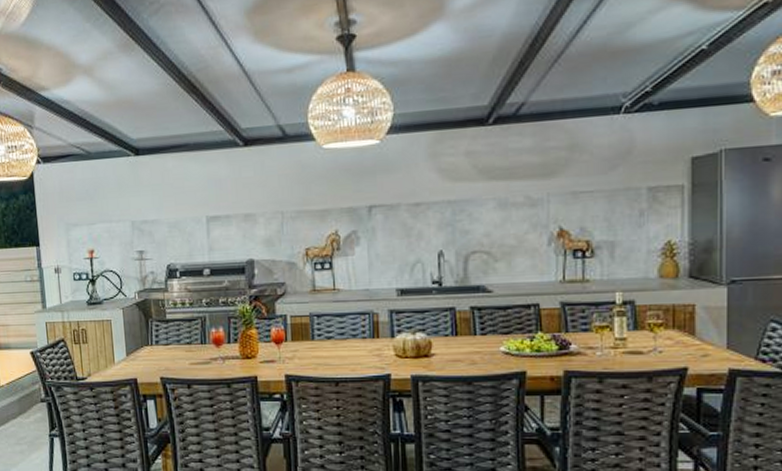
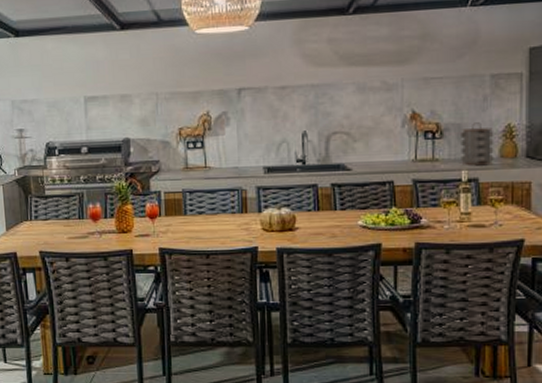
spice rack: none [614,239,652,288] -> present [461,122,494,166]

